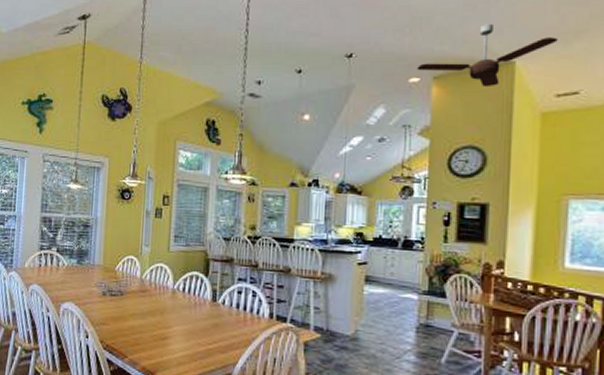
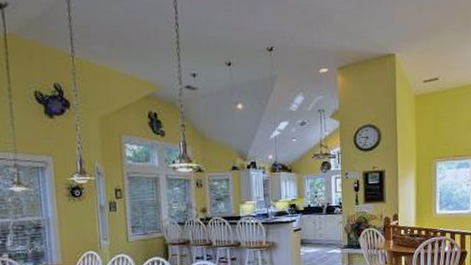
ceiling fan: present [417,24,558,88] -> none [325,22,422,76]

